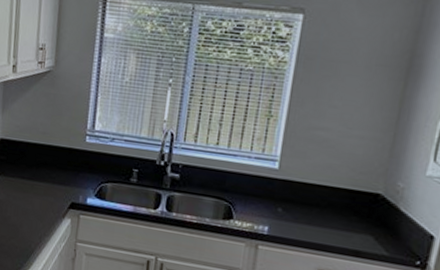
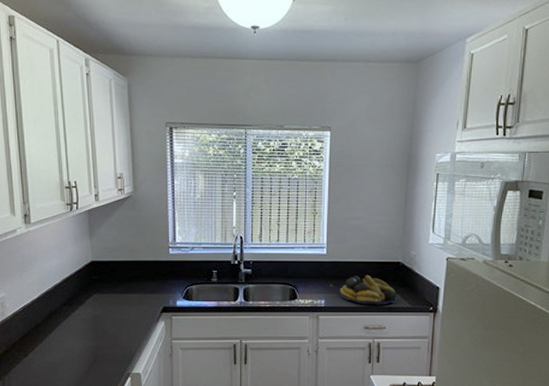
fruit bowl: none [289,202,370,248] -> present [339,275,397,305]

